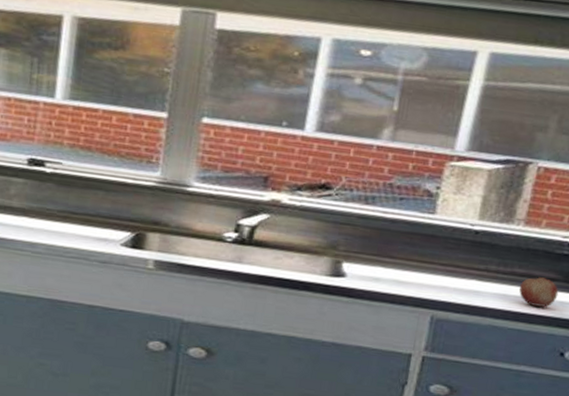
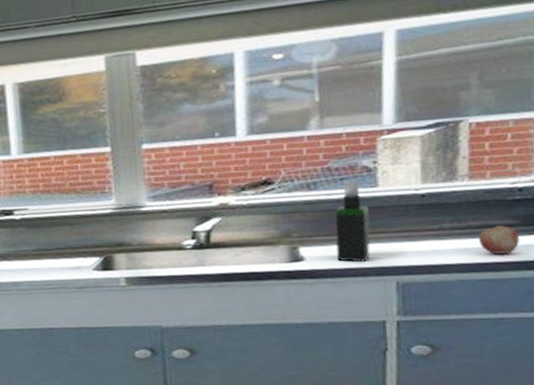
spray bottle: none [377,200,421,290] -> present [335,179,371,262]

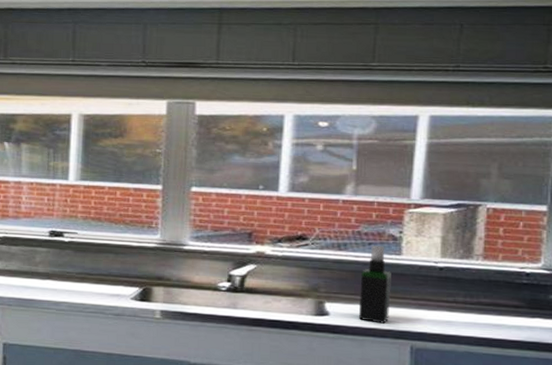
fruit: present [479,225,520,254] -> none [488,305,524,332]

